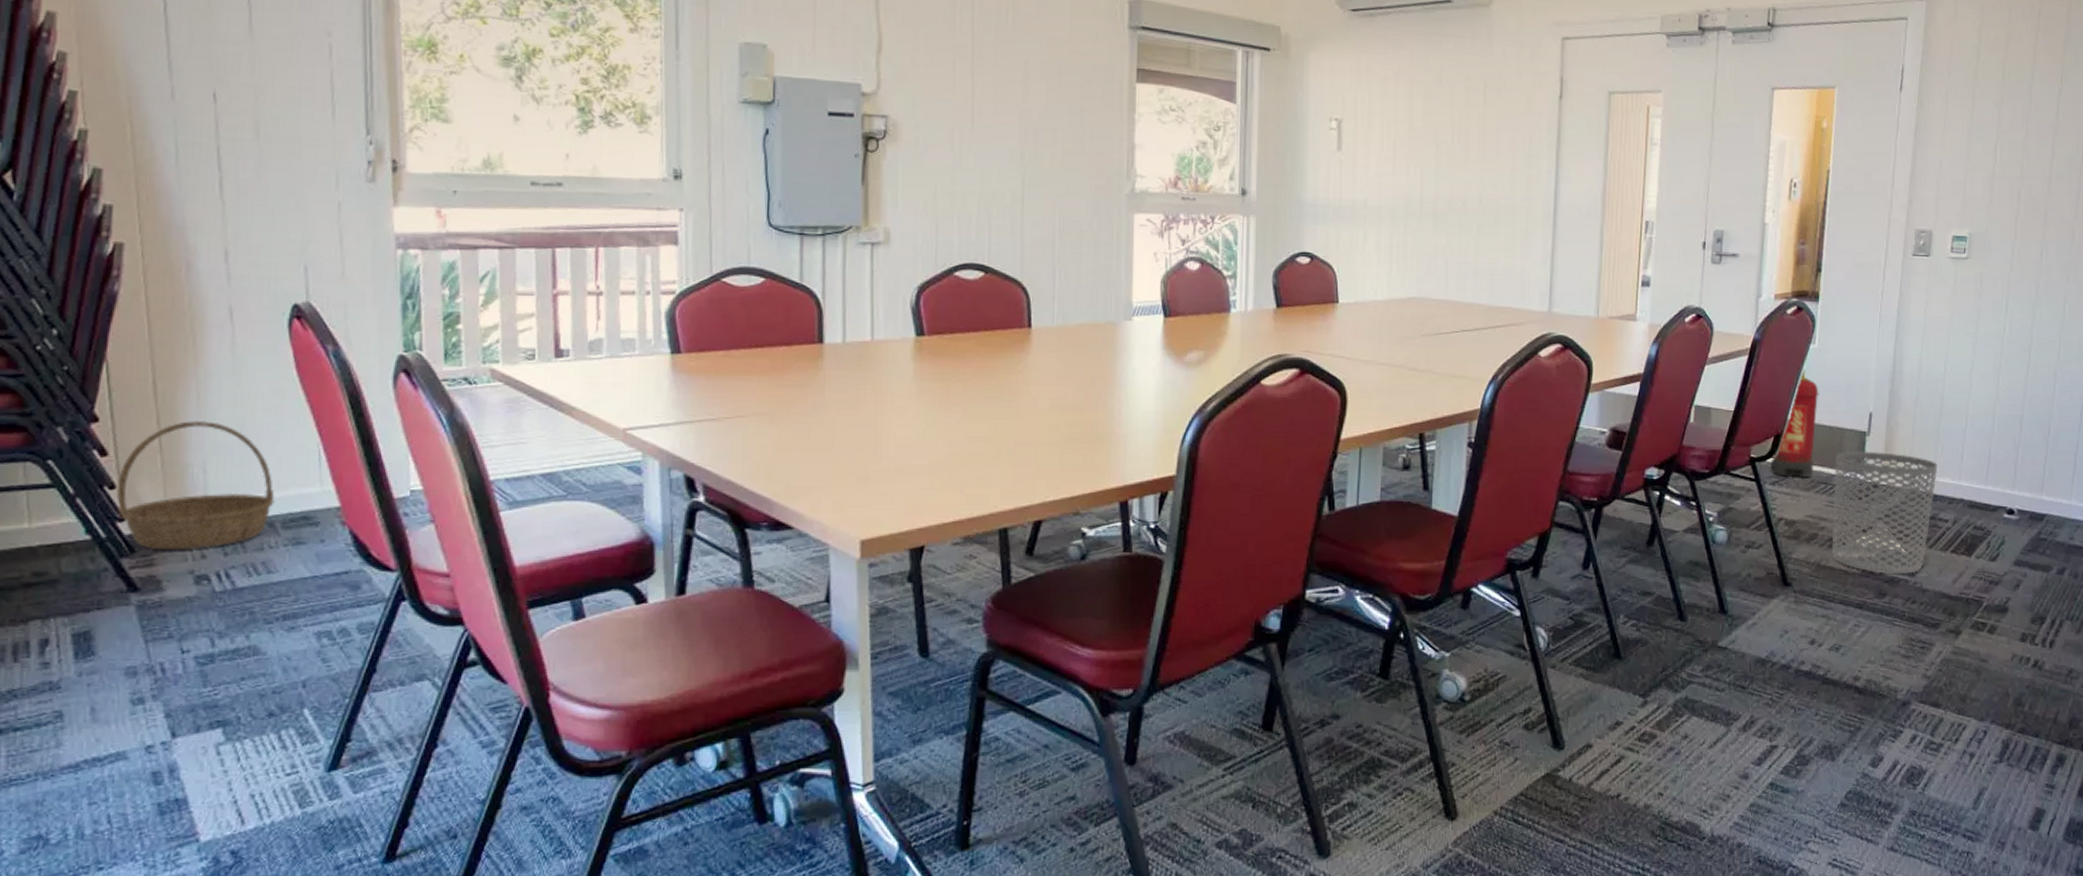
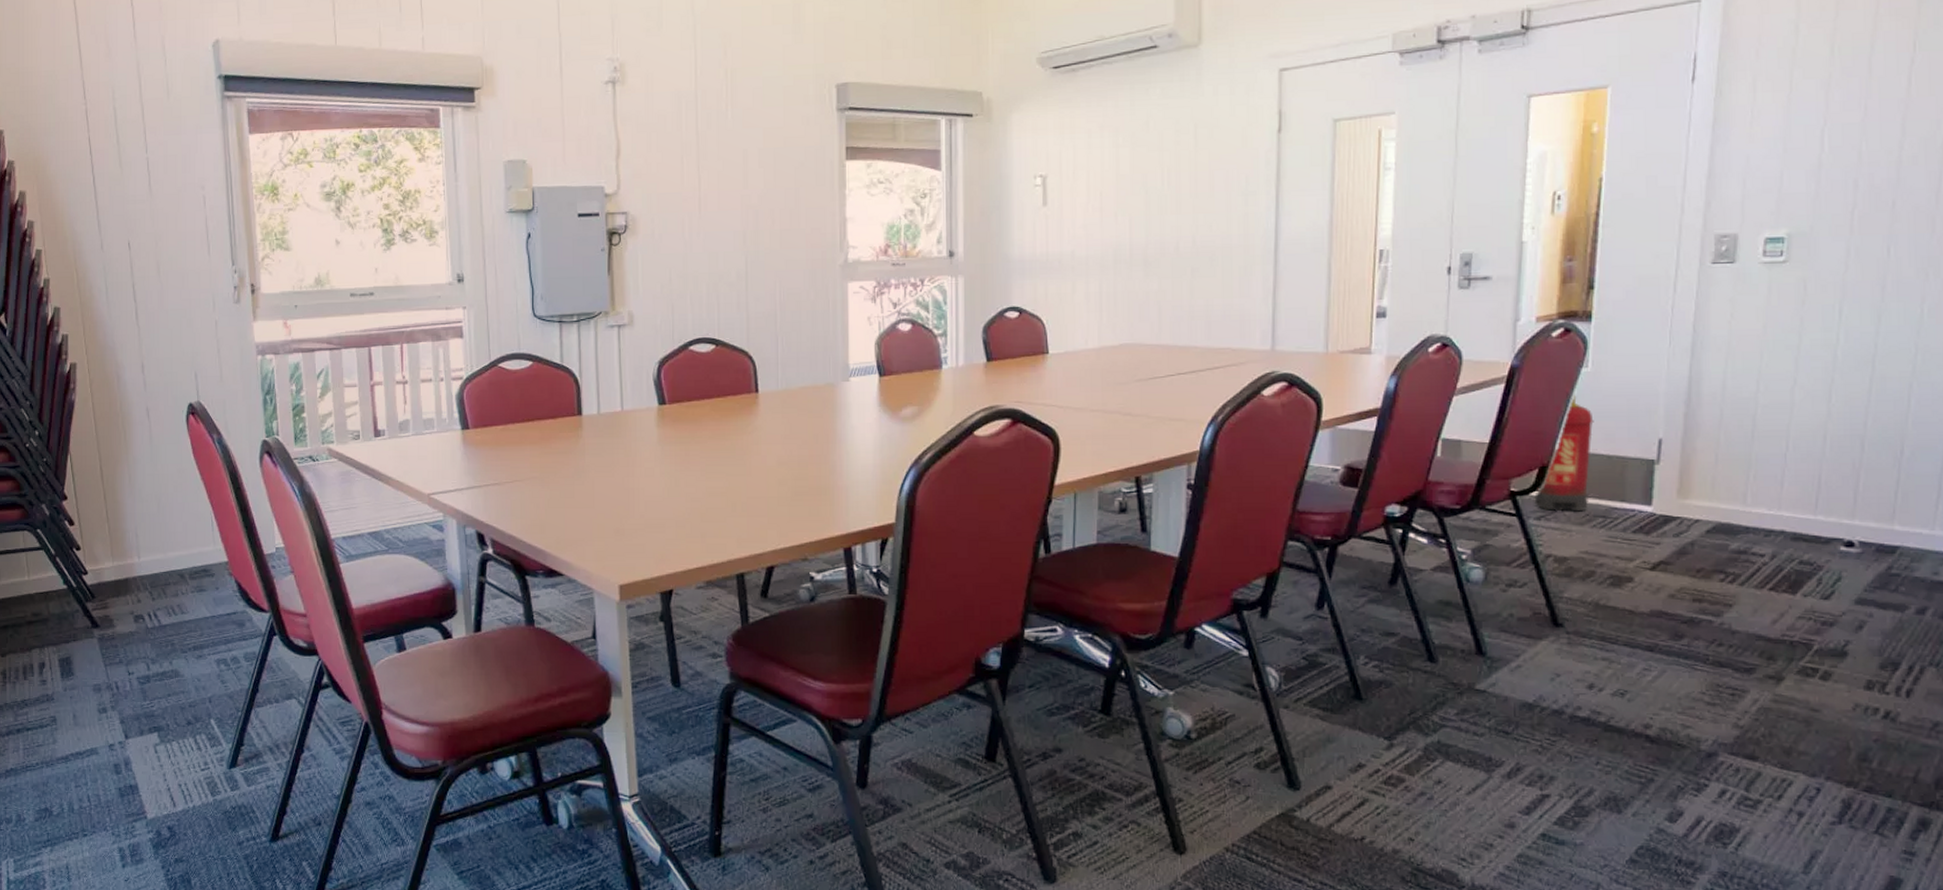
basket: present [116,421,275,550] -> none [81,497,184,596]
waste bin: present [1832,452,1938,574] -> none [1613,481,1750,614]

